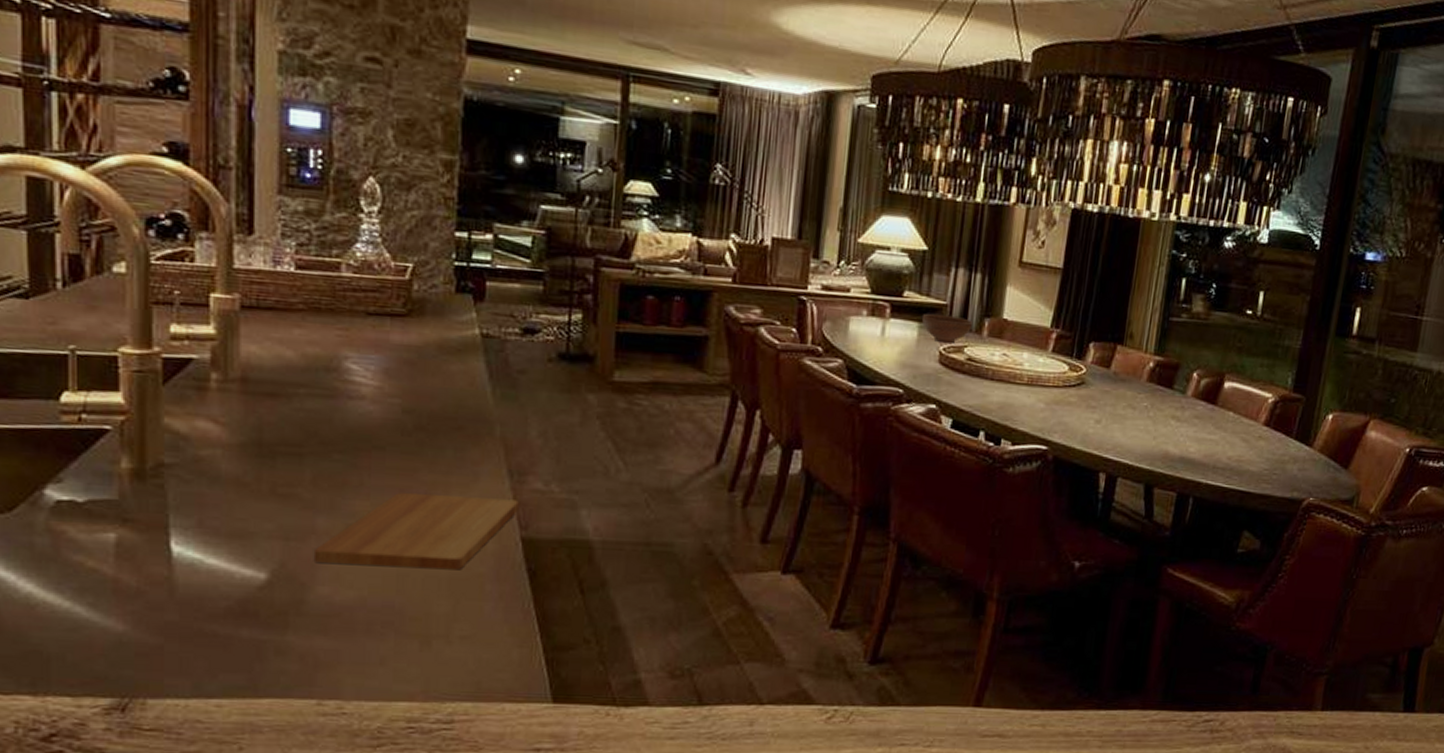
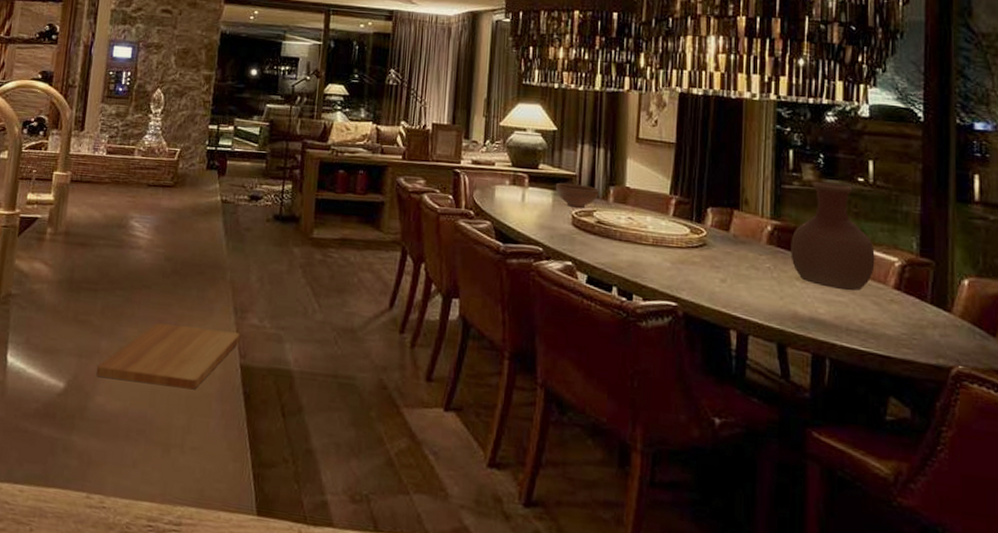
vase: none [1169,313,1252,428] -> present [790,181,875,291]

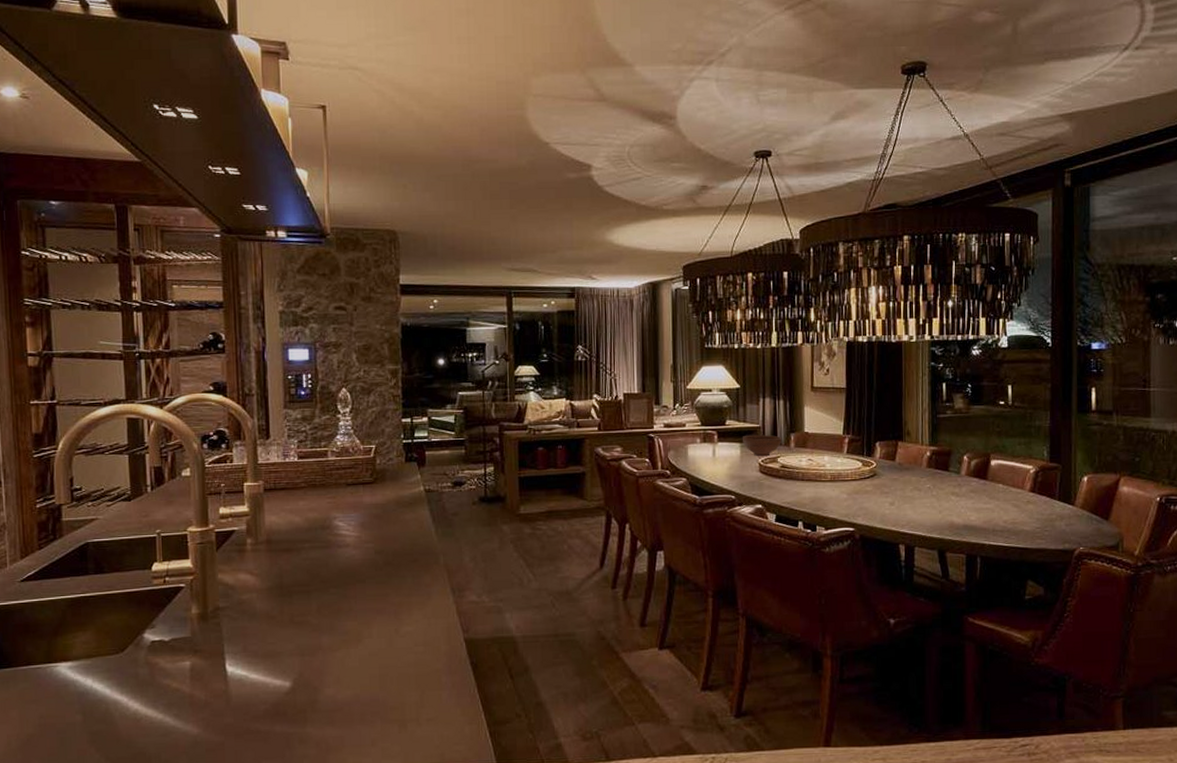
cutting board: present [96,323,240,390] -> none [321,610,461,671]
vase: present [790,181,875,291] -> none [946,408,1015,498]

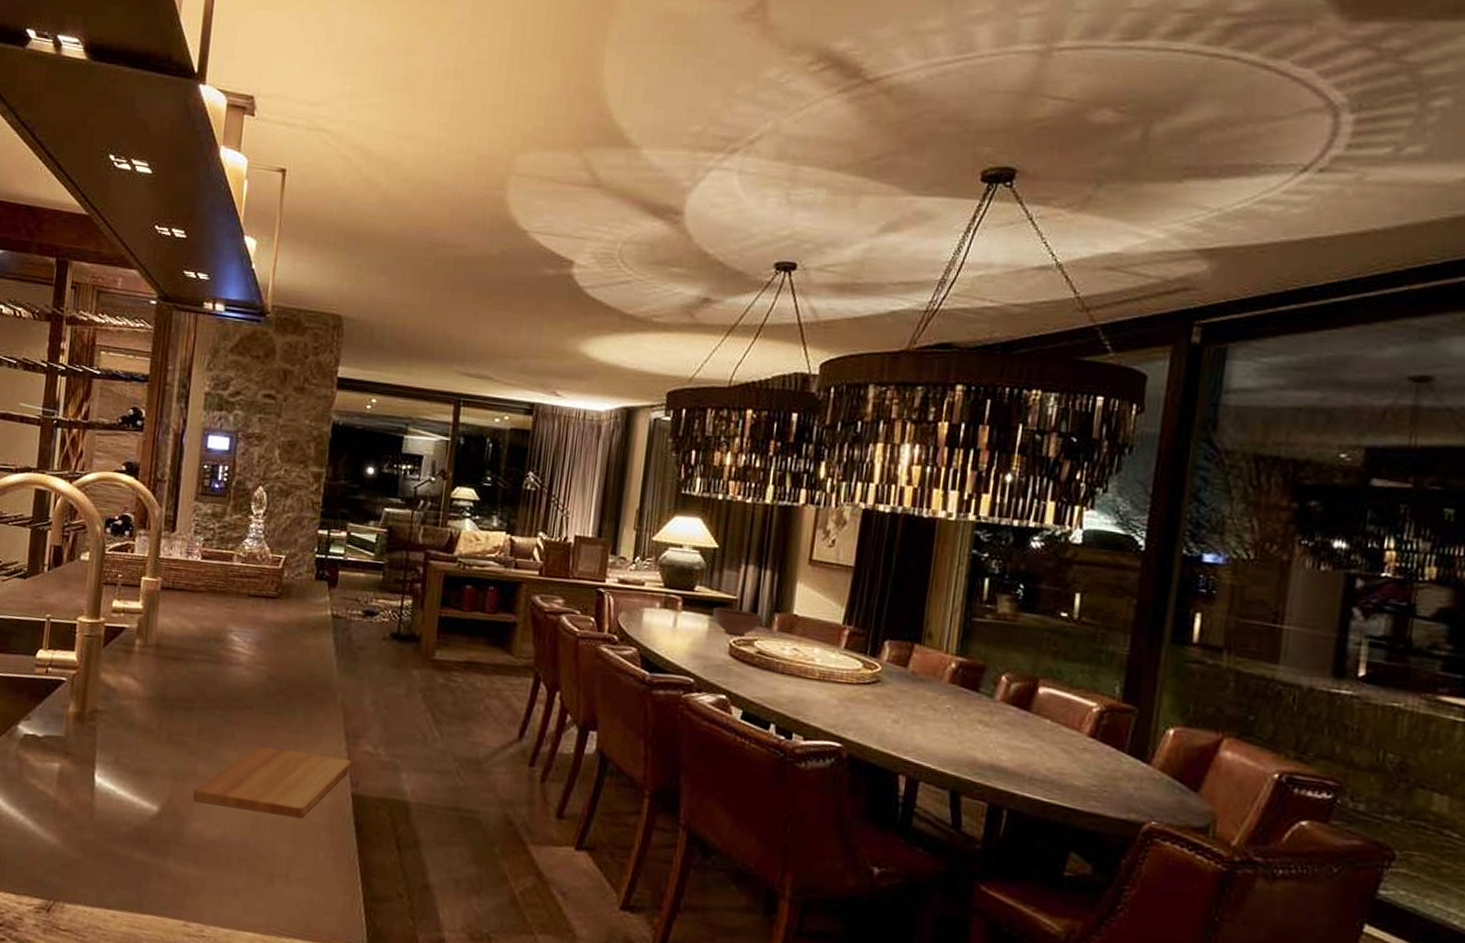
cutting board: none [321,610,461,671] -> present [193,746,352,819]

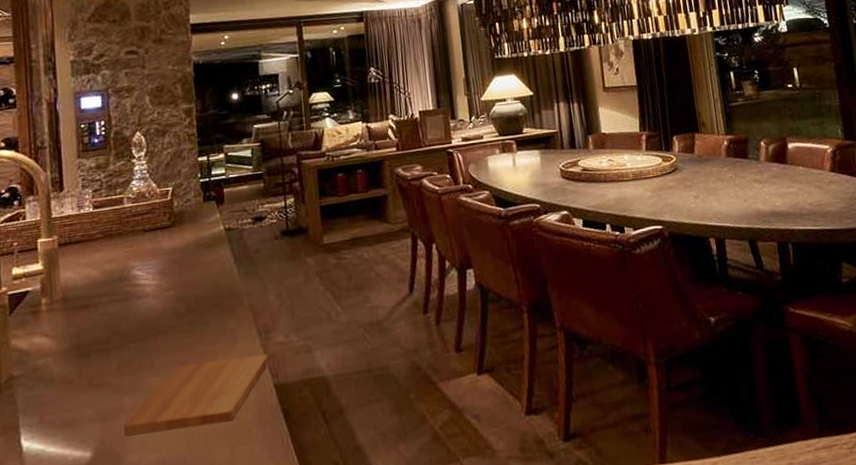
bowl: present [712,607,763,637] -> none [540,139,581,162]

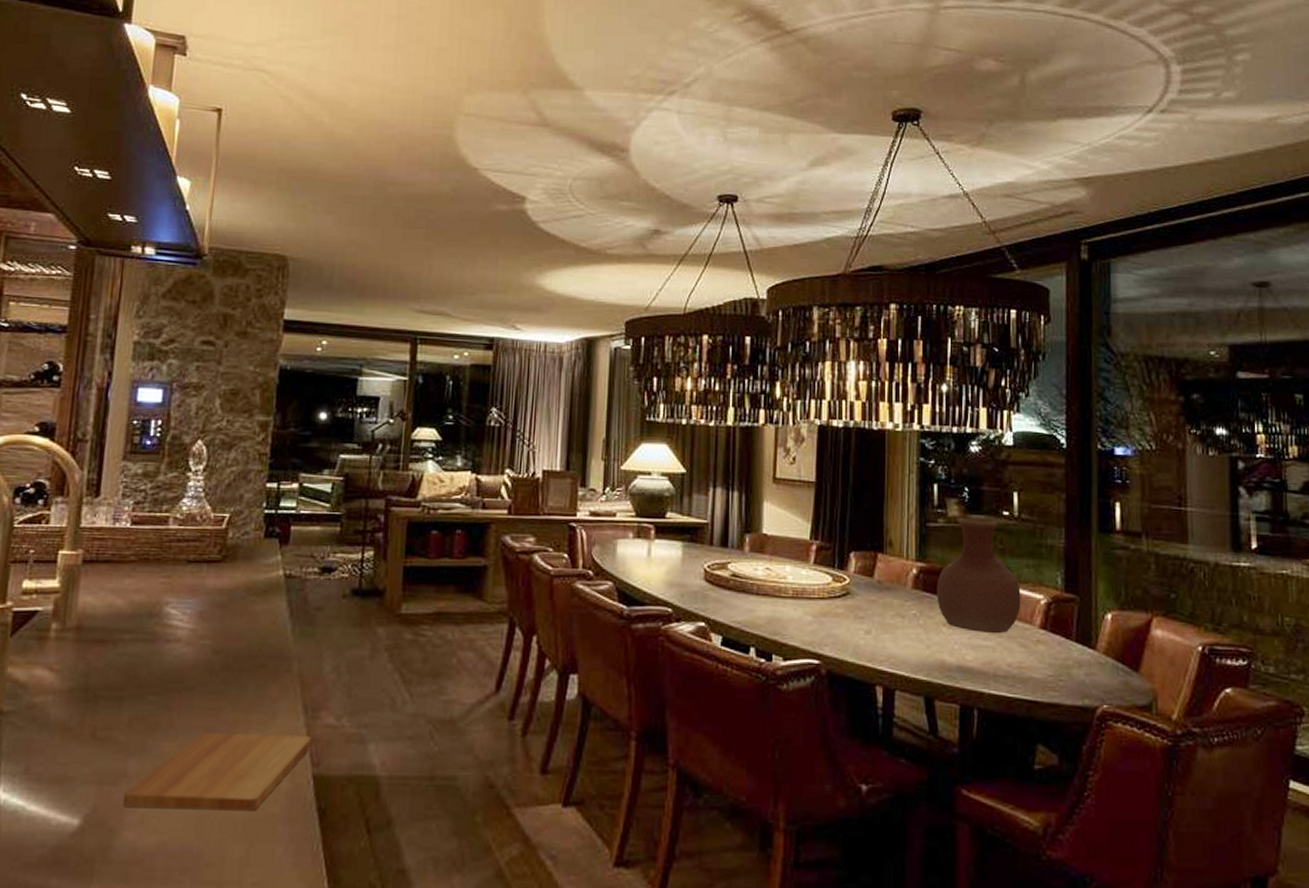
vase: none [744,92,813,183] -> present [937,517,1021,633]

